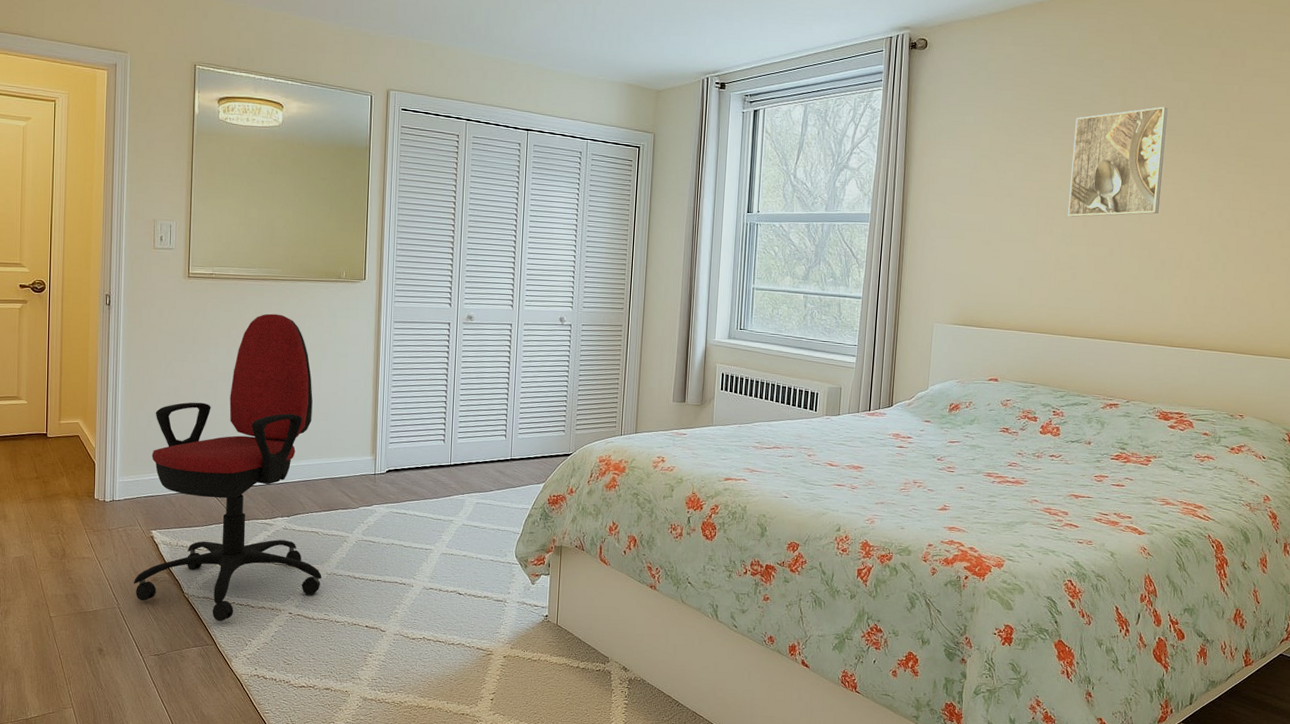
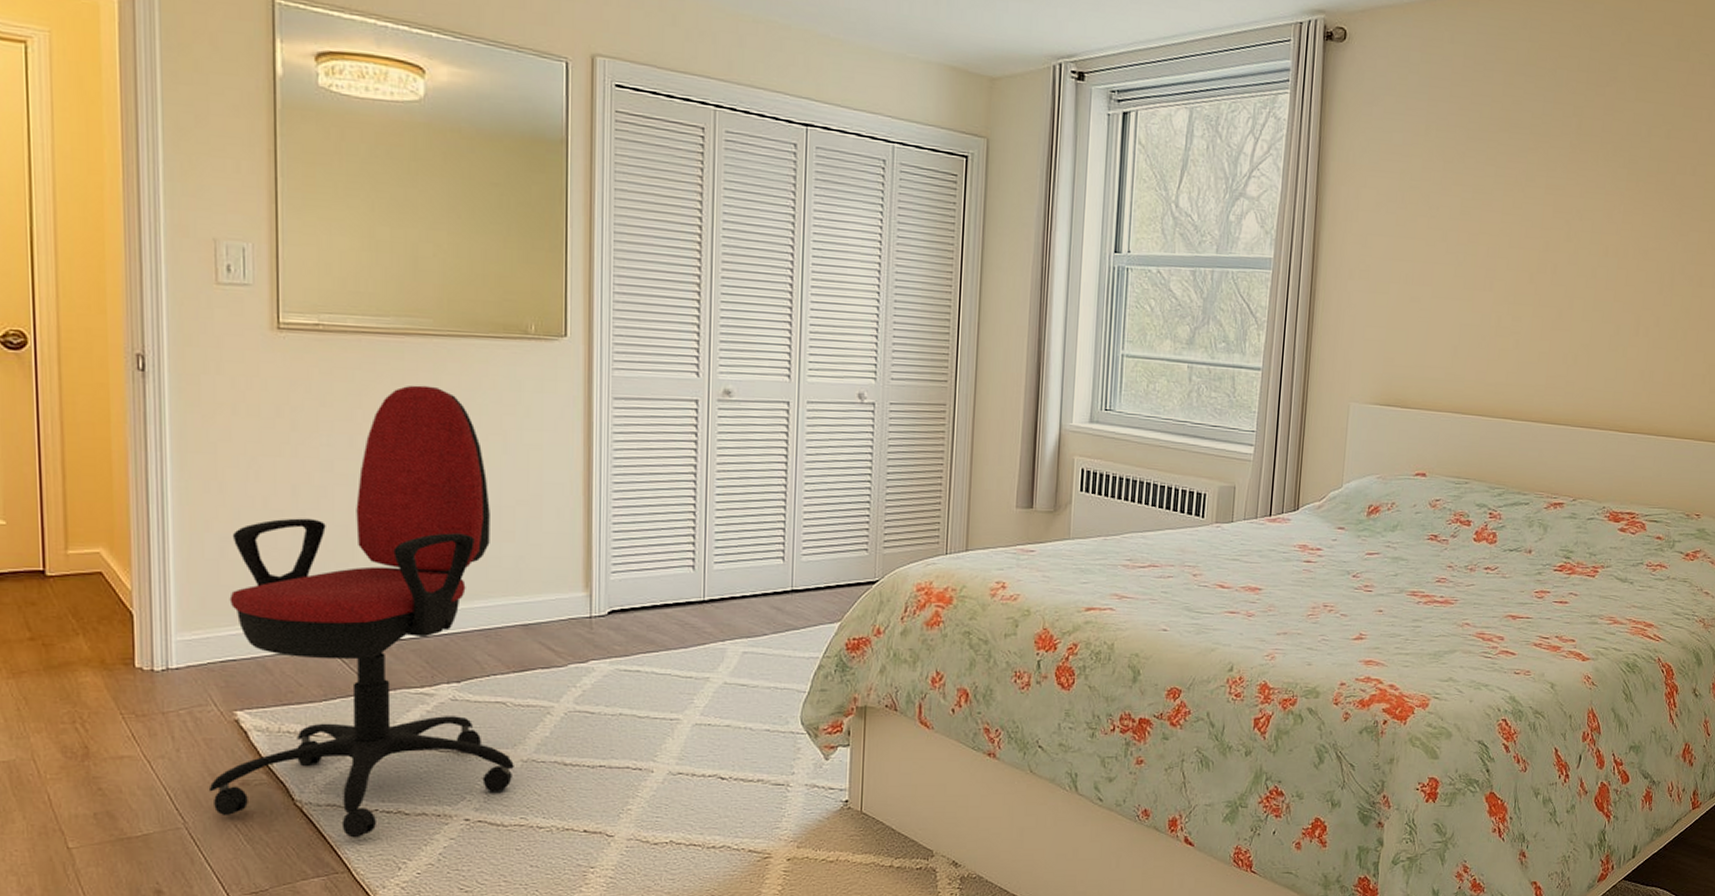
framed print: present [1068,107,1168,217] -> none [1511,133,1629,270]

